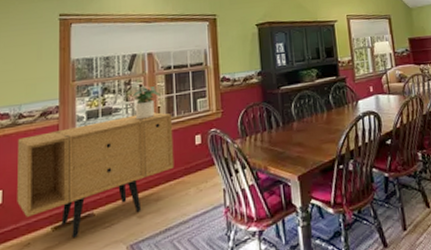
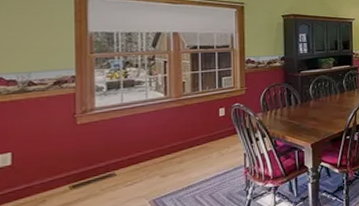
sideboard: present [17,112,175,239] -> none [28,87,198,195]
potted plant: present [132,85,161,120] -> none [156,61,186,93]

